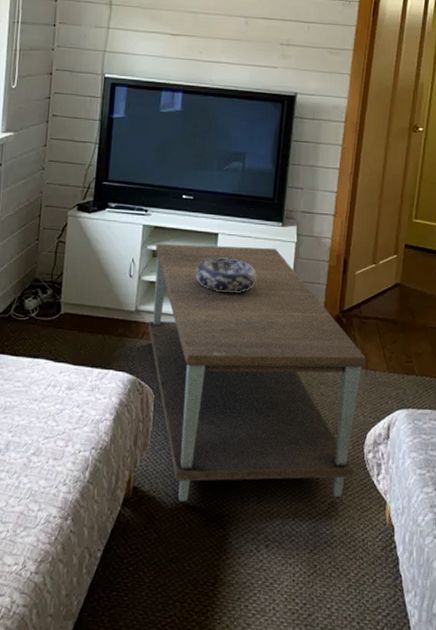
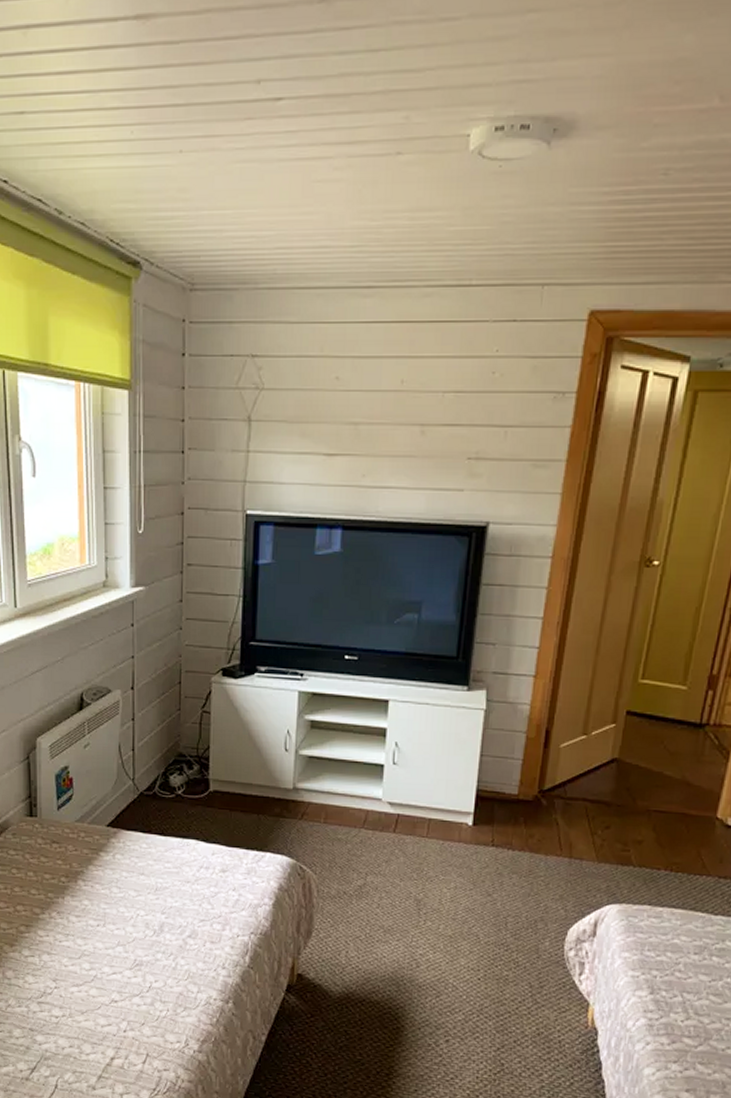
coffee table: present [148,243,366,502] -> none [308,712,571,995]
decorative bowl: present [195,257,258,293] -> none [361,728,437,770]

